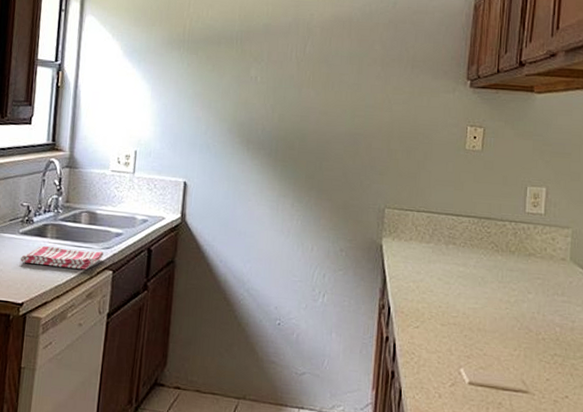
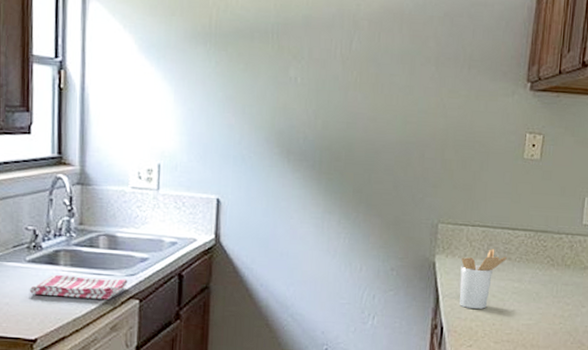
utensil holder: none [405,234,452,291] -> present [459,249,507,309]

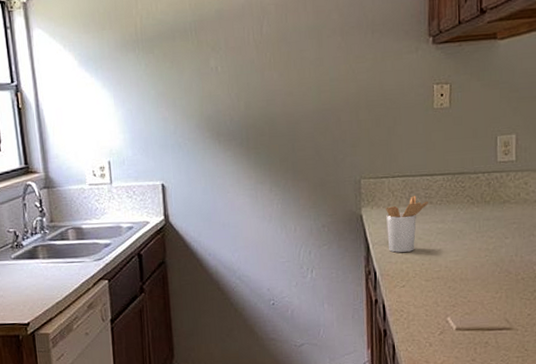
dish towel: present [29,274,128,300] -> none [17,263,97,286]

